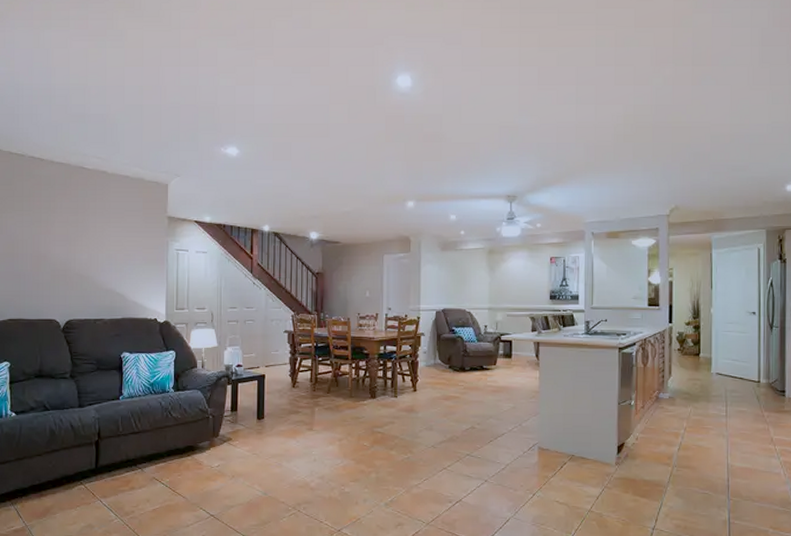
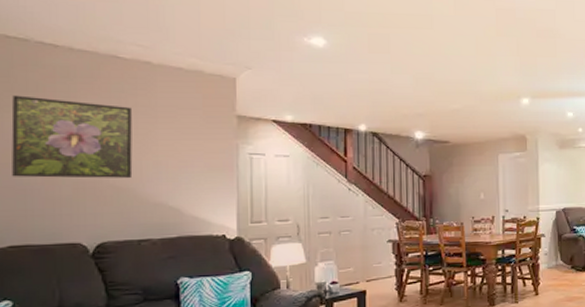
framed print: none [12,200,92,268] -> present [11,95,133,179]

